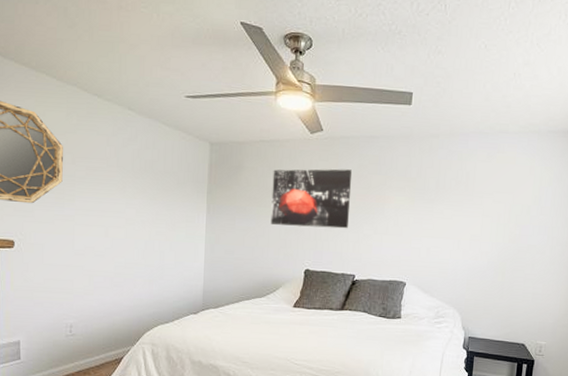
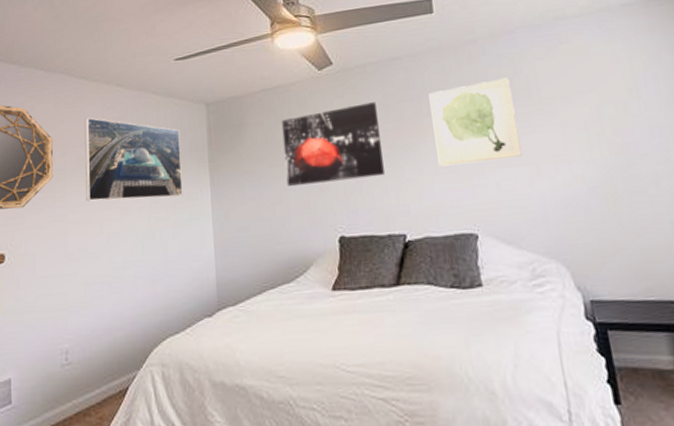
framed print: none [94,133,184,217] -> present [84,117,183,202]
wall art: none [389,170,455,232] -> present [428,77,522,167]

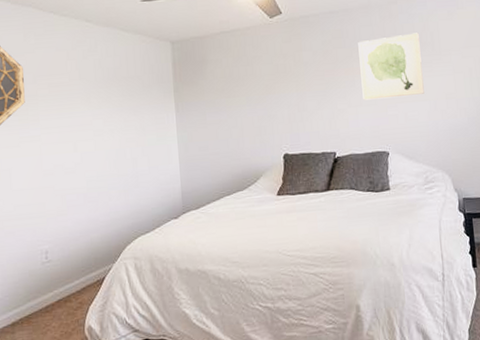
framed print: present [84,117,183,202] -> none [55,49,151,124]
wall art: present [281,102,385,186] -> none [237,47,321,114]

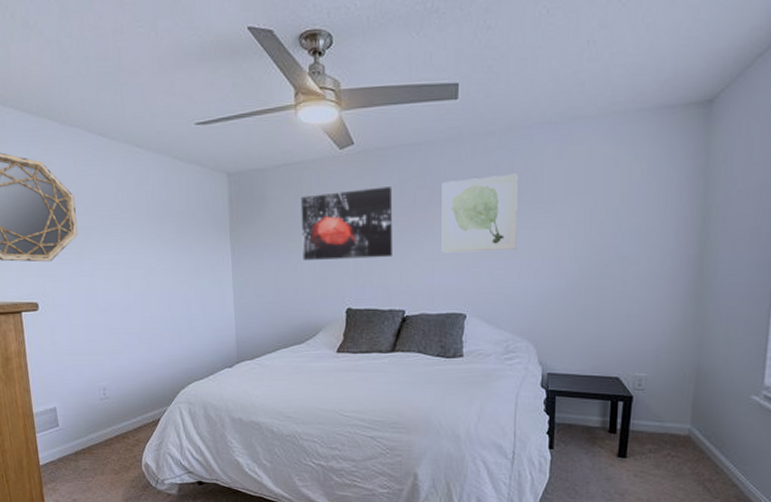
wall art: none [237,47,321,114] -> present [300,187,392,260]

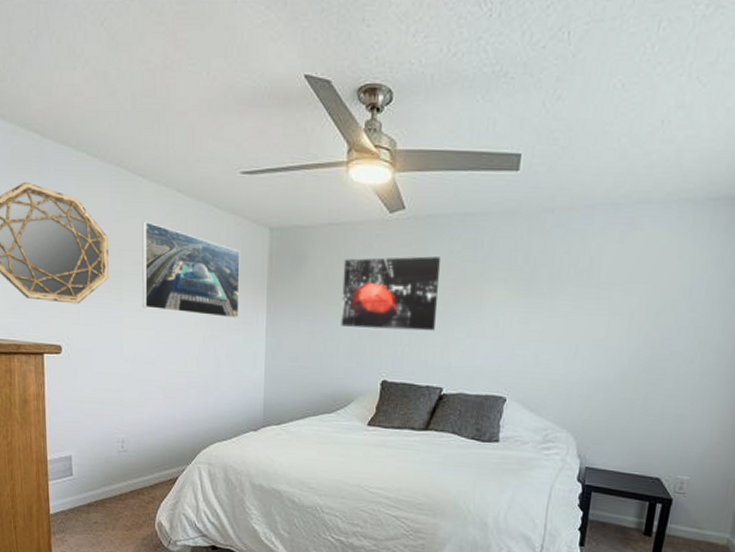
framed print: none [105,177,205,262] -> present [142,221,240,318]
wall art: present [442,173,518,253] -> none [487,254,575,335]

